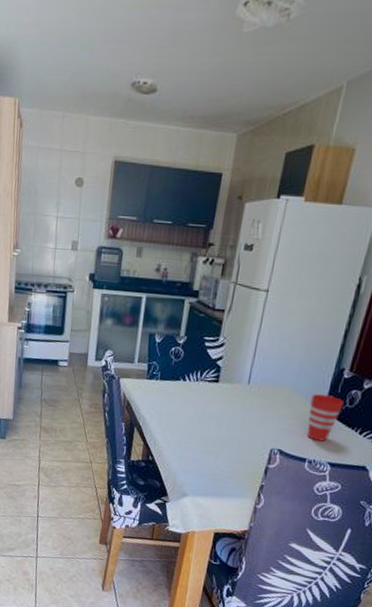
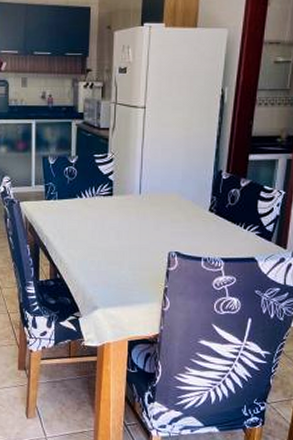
cup: present [307,394,344,442] -> none [197,196,227,239]

